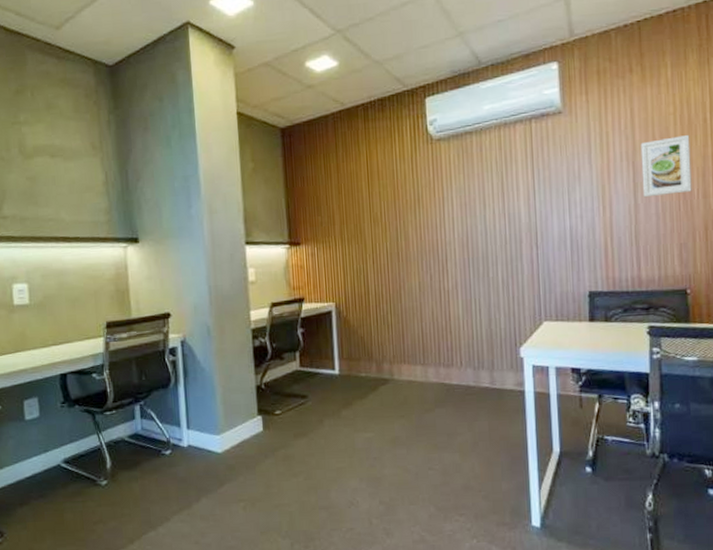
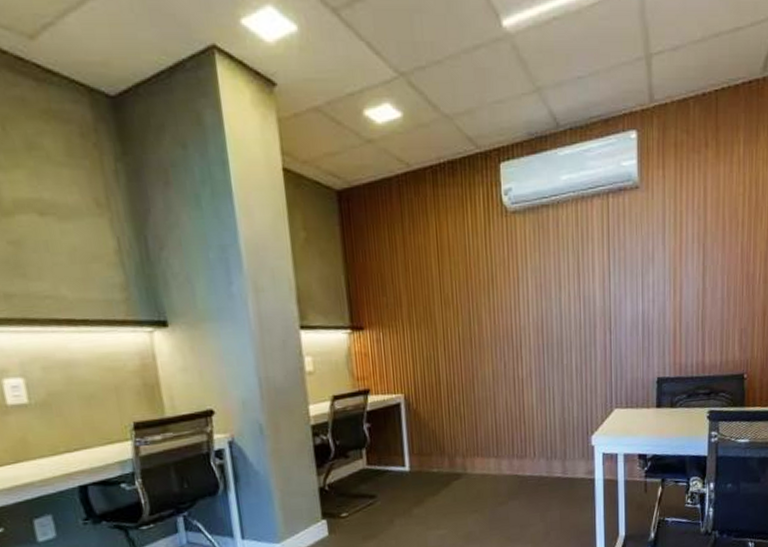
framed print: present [640,134,692,198] -> none [711,217,756,282]

